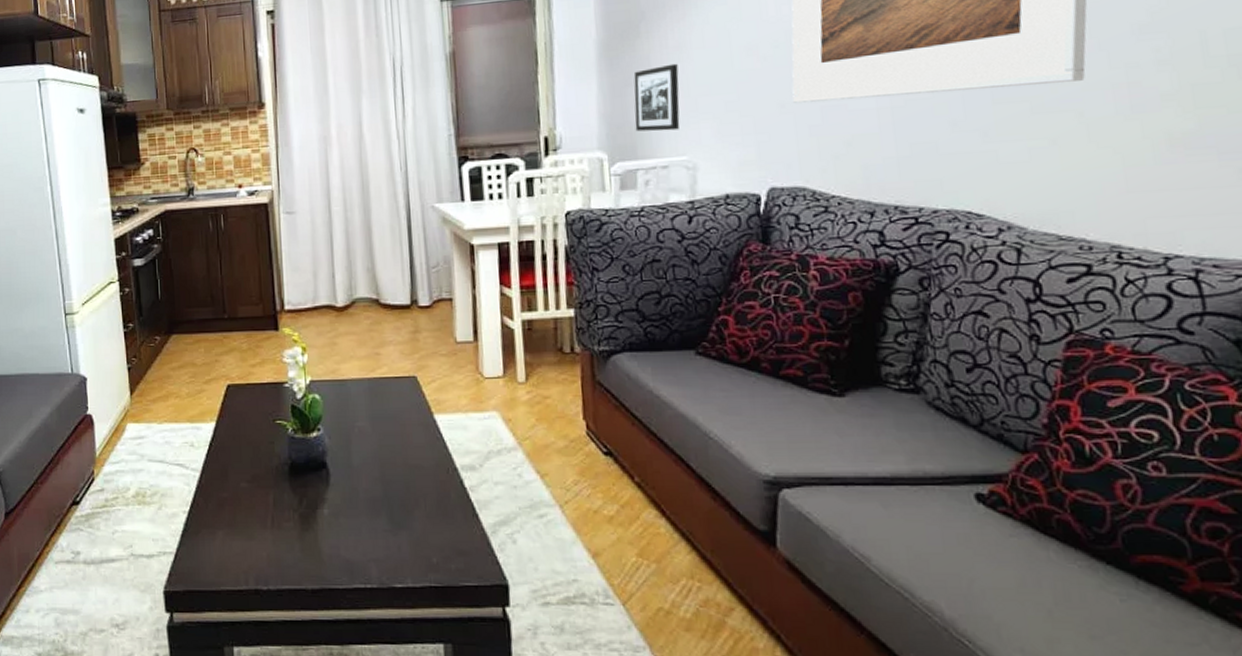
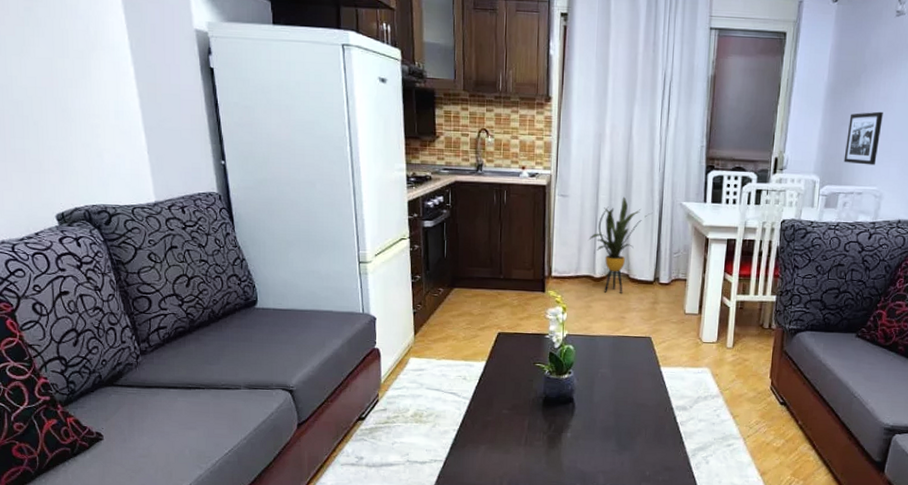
house plant: none [324,206,399,324] -> present [588,197,653,293]

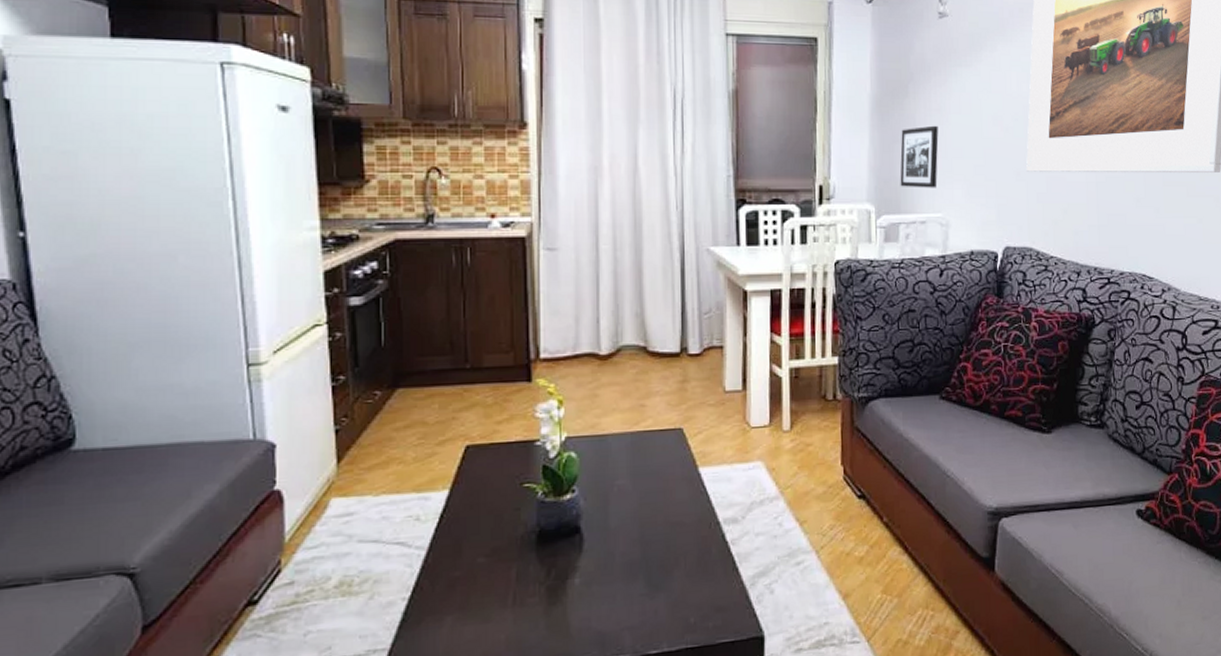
house plant: present [588,197,653,293] -> none [589,245,673,374]

